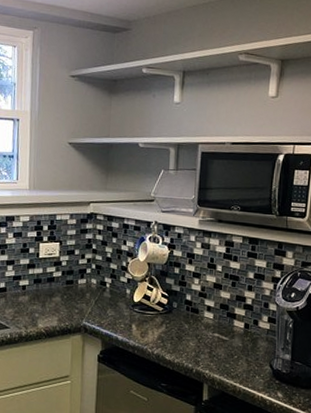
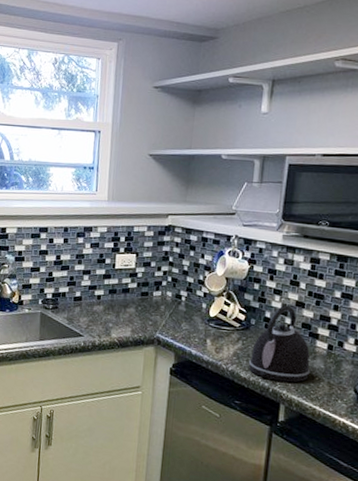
kettle: none [172,287,230,362] -> present [248,305,311,383]

